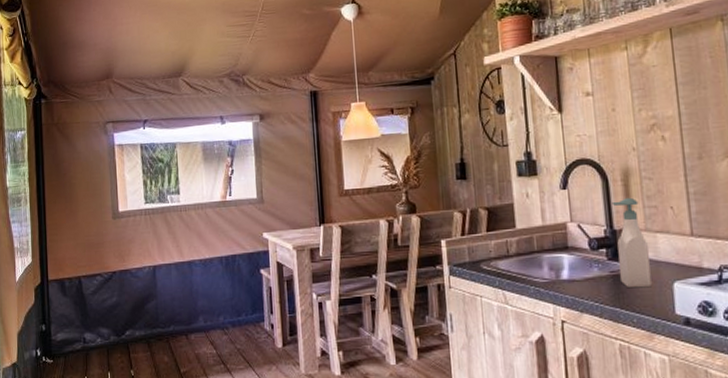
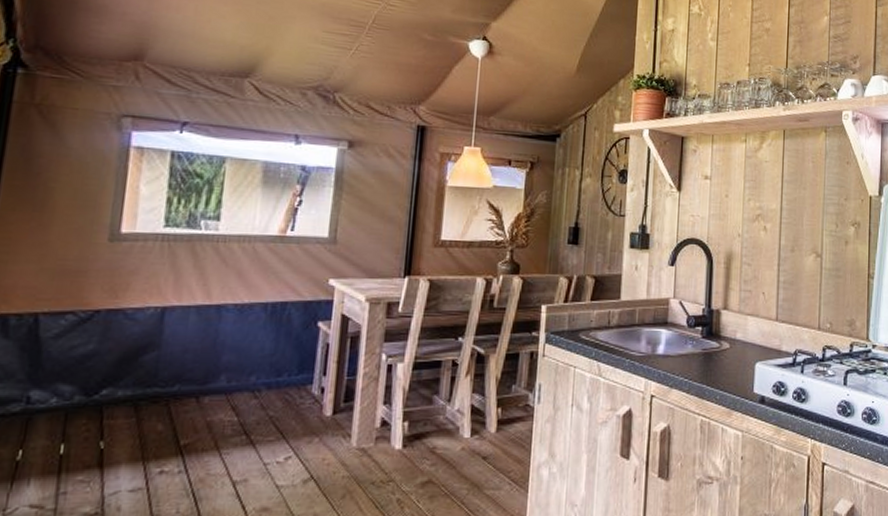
soap bottle: present [612,197,652,289] -> none [710,280,740,367]

